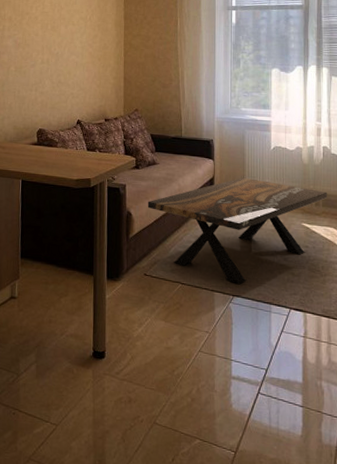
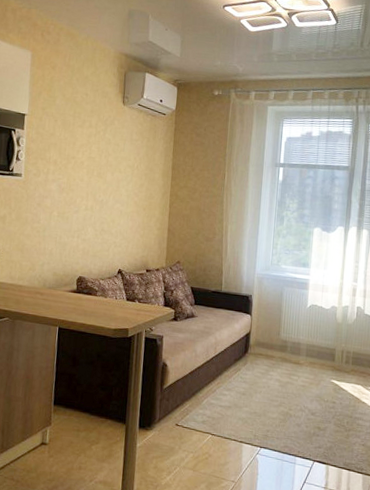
coffee table: present [147,177,328,284] -> none [183,333,358,436]

